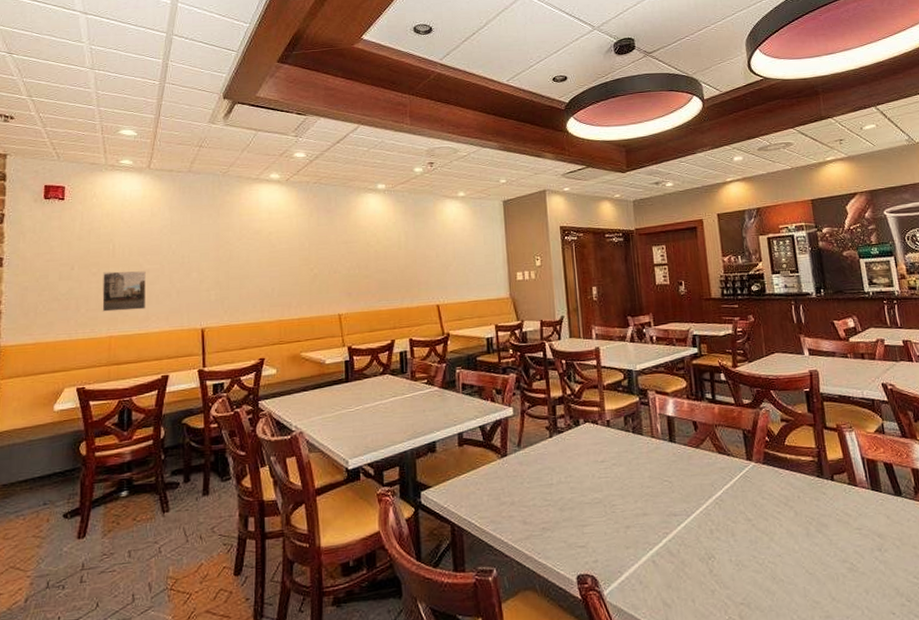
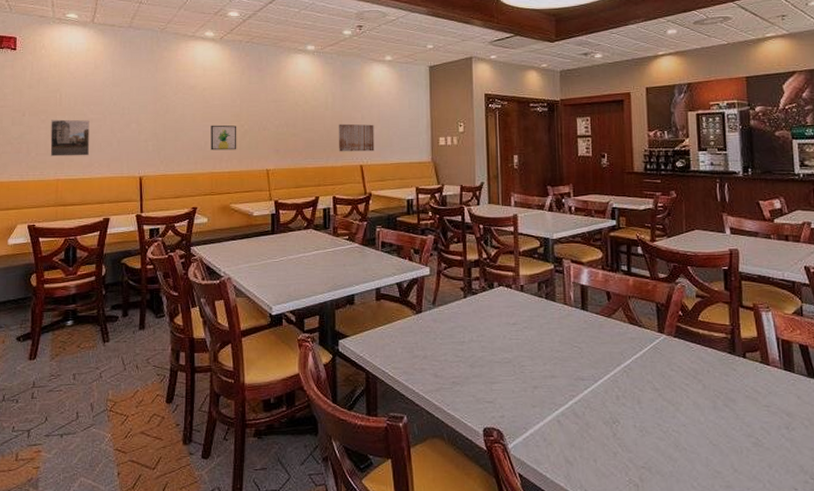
wall art: none [278,270,307,297] -> present [210,125,237,150]
wall art: none [413,262,451,292] -> present [339,123,375,152]

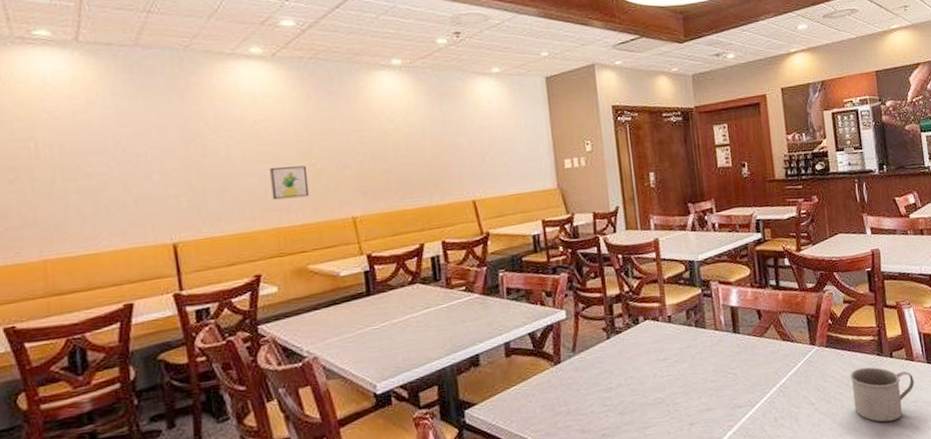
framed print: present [50,119,90,157] -> none [24,175,93,230]
wall art: present [339,123,375,152] -> none [441,150,489,187]
mug: none [698,363,769,421] -> present [850,367,915,422]

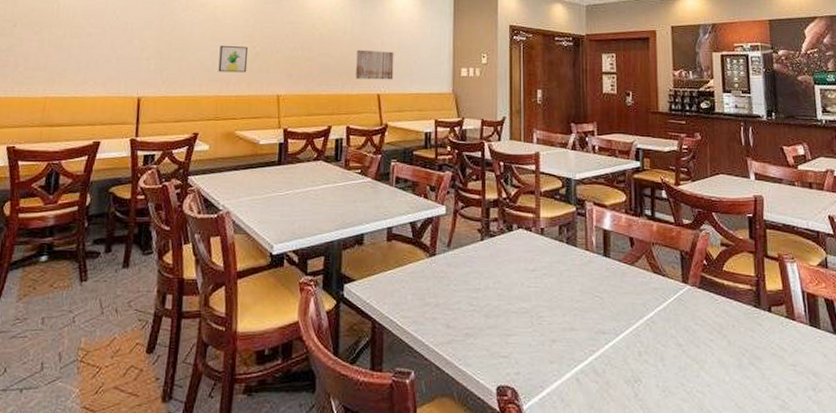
wall art: none [441,150,489,187] -> present [356,49,394,80]
mug: present [850,367,915,422] -> none [723,317,795,381]

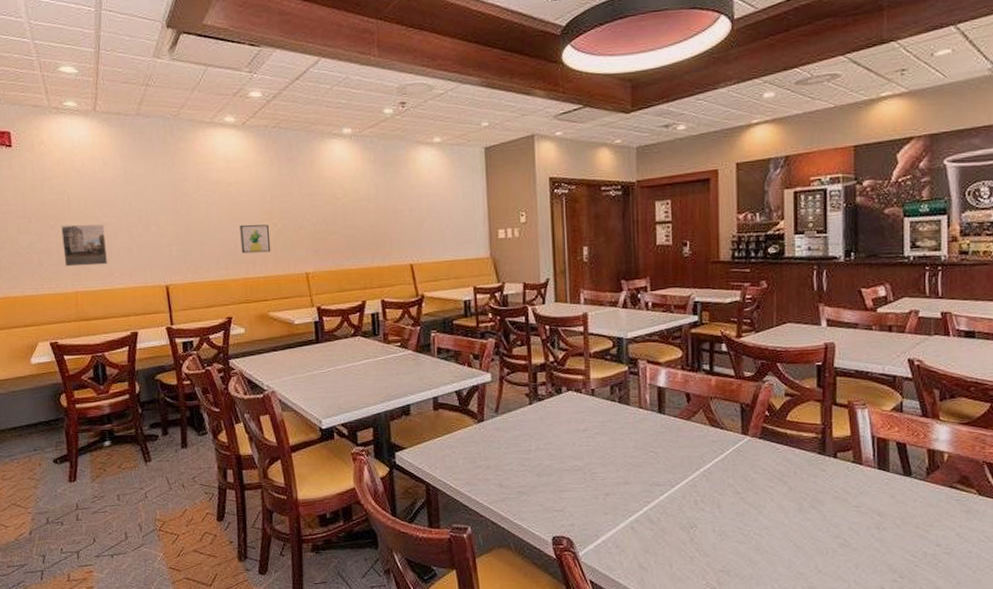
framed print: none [40,32,88,73] -> present [61,224,108,267]
wall art: present [356,49,394,80] -> none [384,217,426,250]

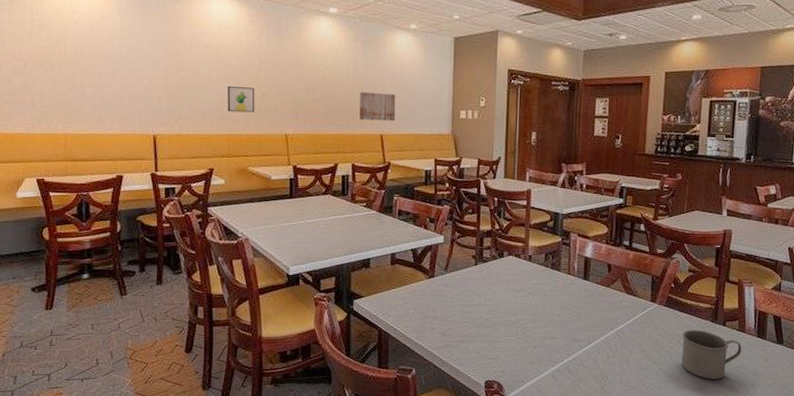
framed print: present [61,224,108,267] -> none [56,71,100,111]
wall art: none [384,217,426,250] -> present [359,91,396,121]
mug: none [784,464,860,523] -> present [681,329,742,379]

